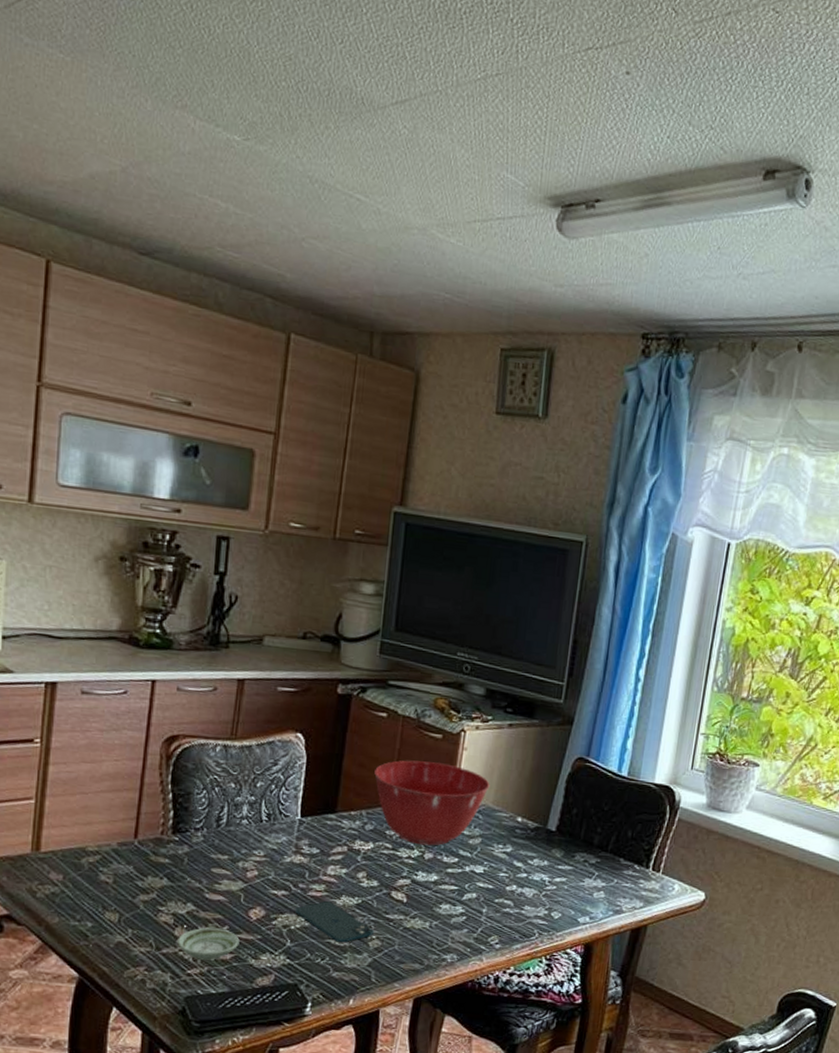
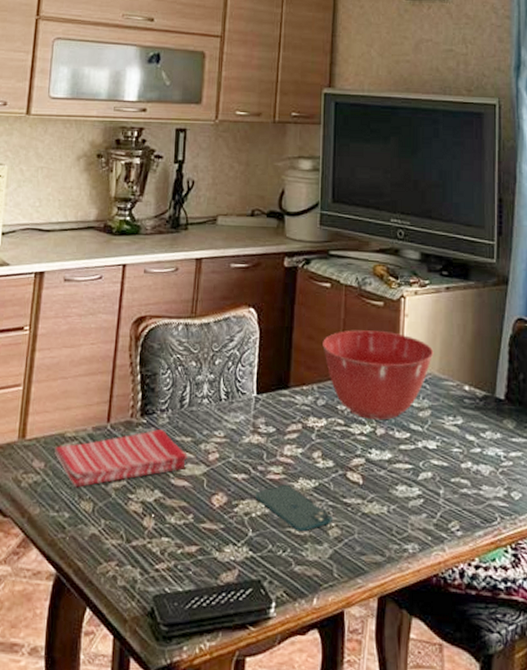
dish towel: none [74,847,224,900] -> present [55,429,187,488]
saucer: present [177,927,240,960] -> none [146,516,204,553]

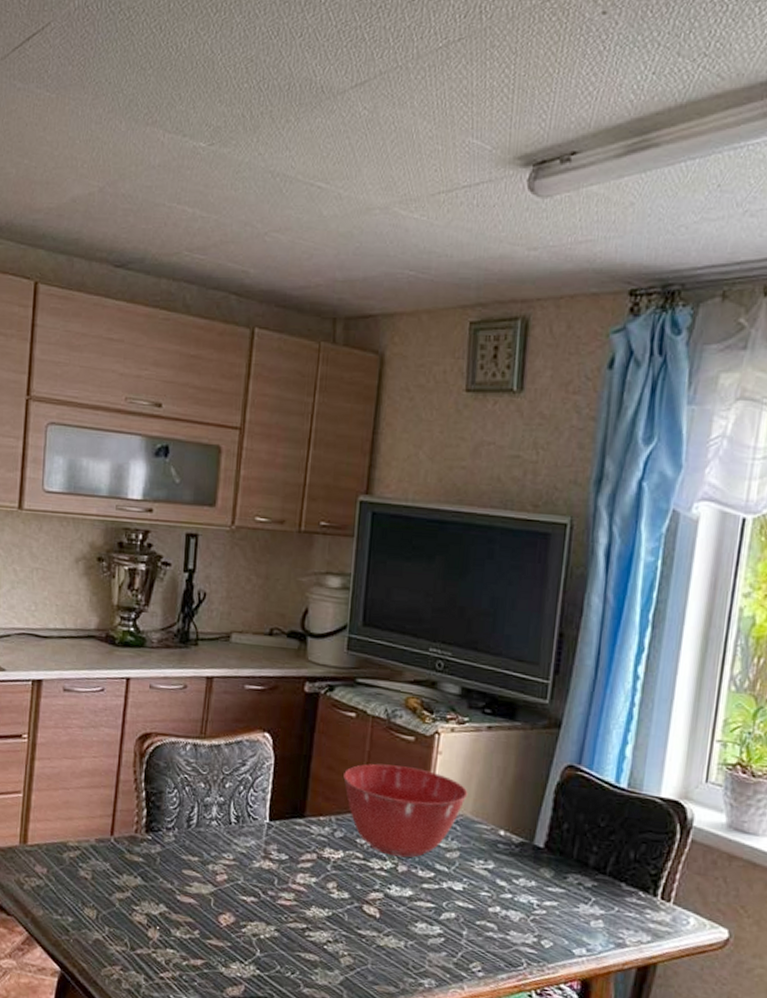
dish towel: present [55,429,187,488] -> none [57,846,194,895]
smartphone: present [255,485,332,532] -> none [264,911,345,958]

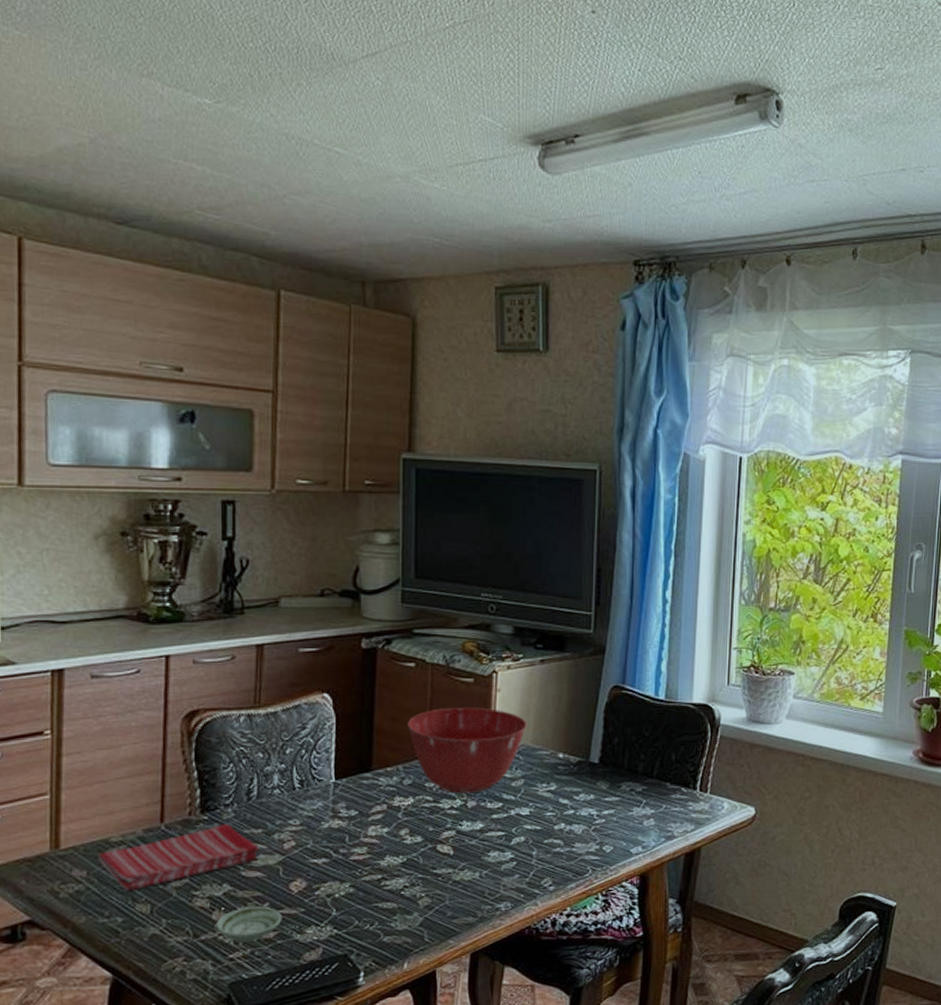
dish towel: none [57,846,194,895] -> present [98,824,259,892]
saucer: none [151,930,210,965] -> present [216,906,282,942]

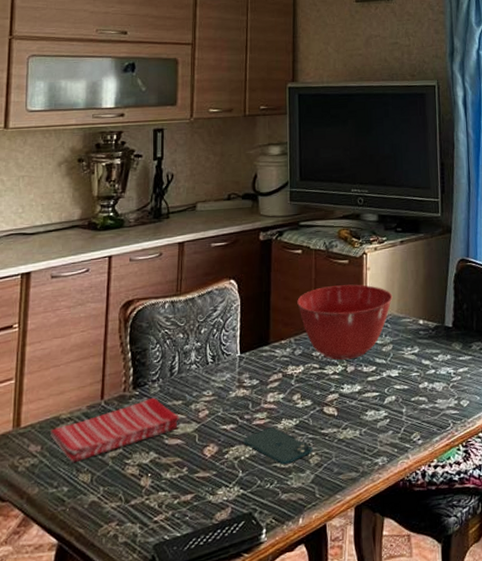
saucer: present [216,906,282,942] -> none [144,471,198,505]
smartphone: none [338,864,422,905] -> present [243,427,313,465]

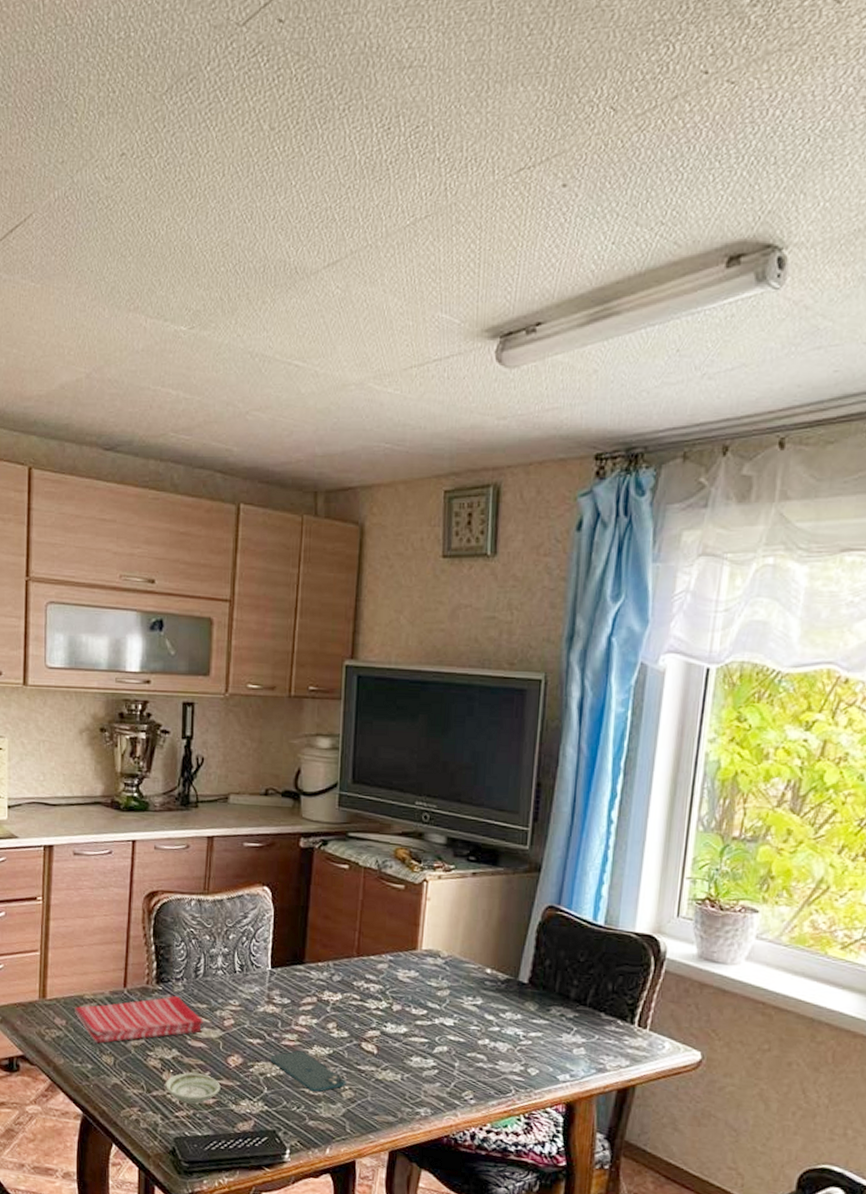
saucer: none [144,471,198,505] -> present [165,1072,221,1104]
mixing bowl: present [297,284,393,360] -> none [339,911,456,998]

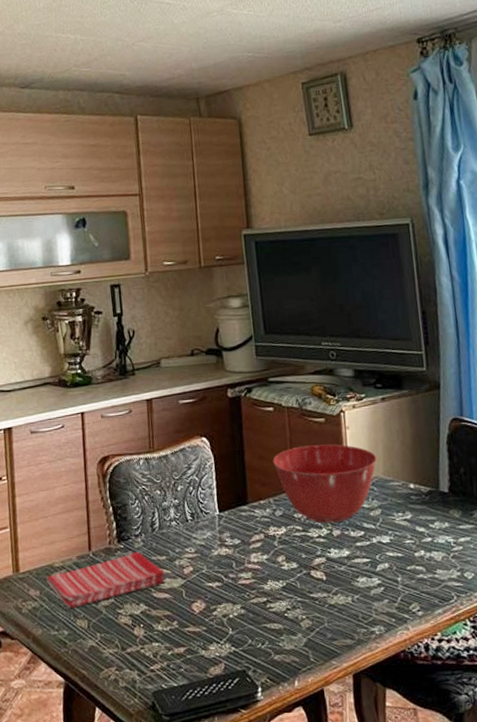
saucer: present [165,1072,221,1104] -> none [138,624,189,655]
smartphone: present [270,1050,346,1092] -> none [230,588,303,626]
mixing bowl: none [339,911,456,998] -> present [273,444,378,524]

